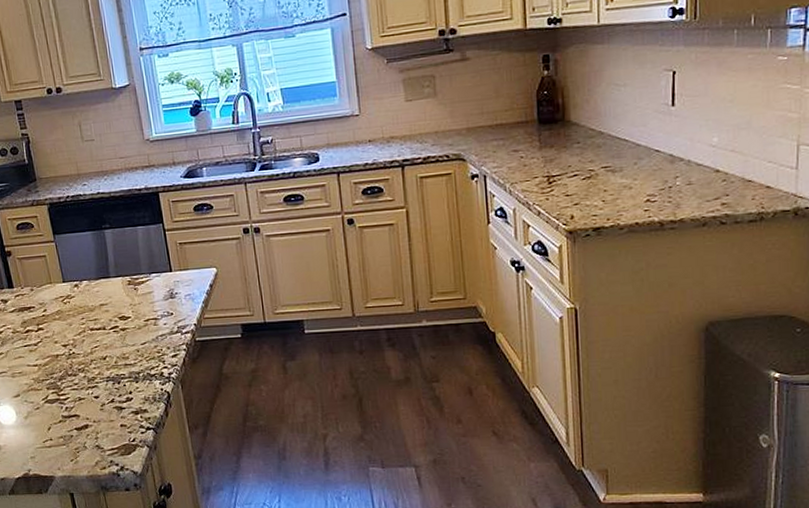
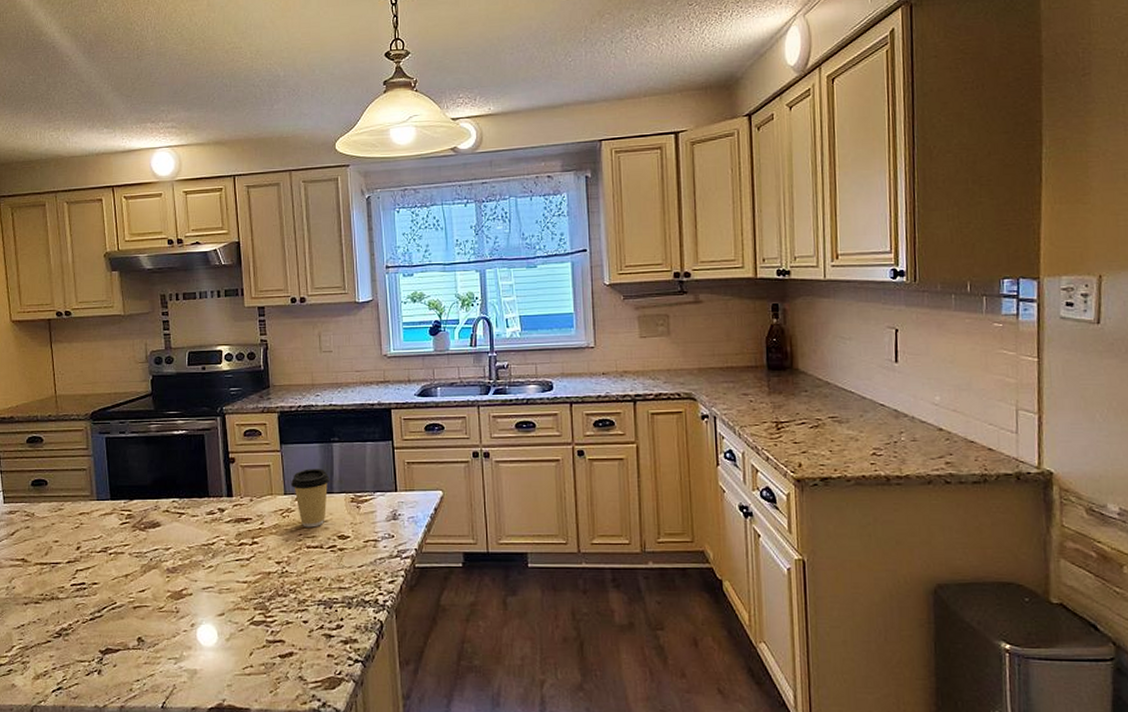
coffee cup: none [67,255,106,312] -> present [290,469,330,528]

